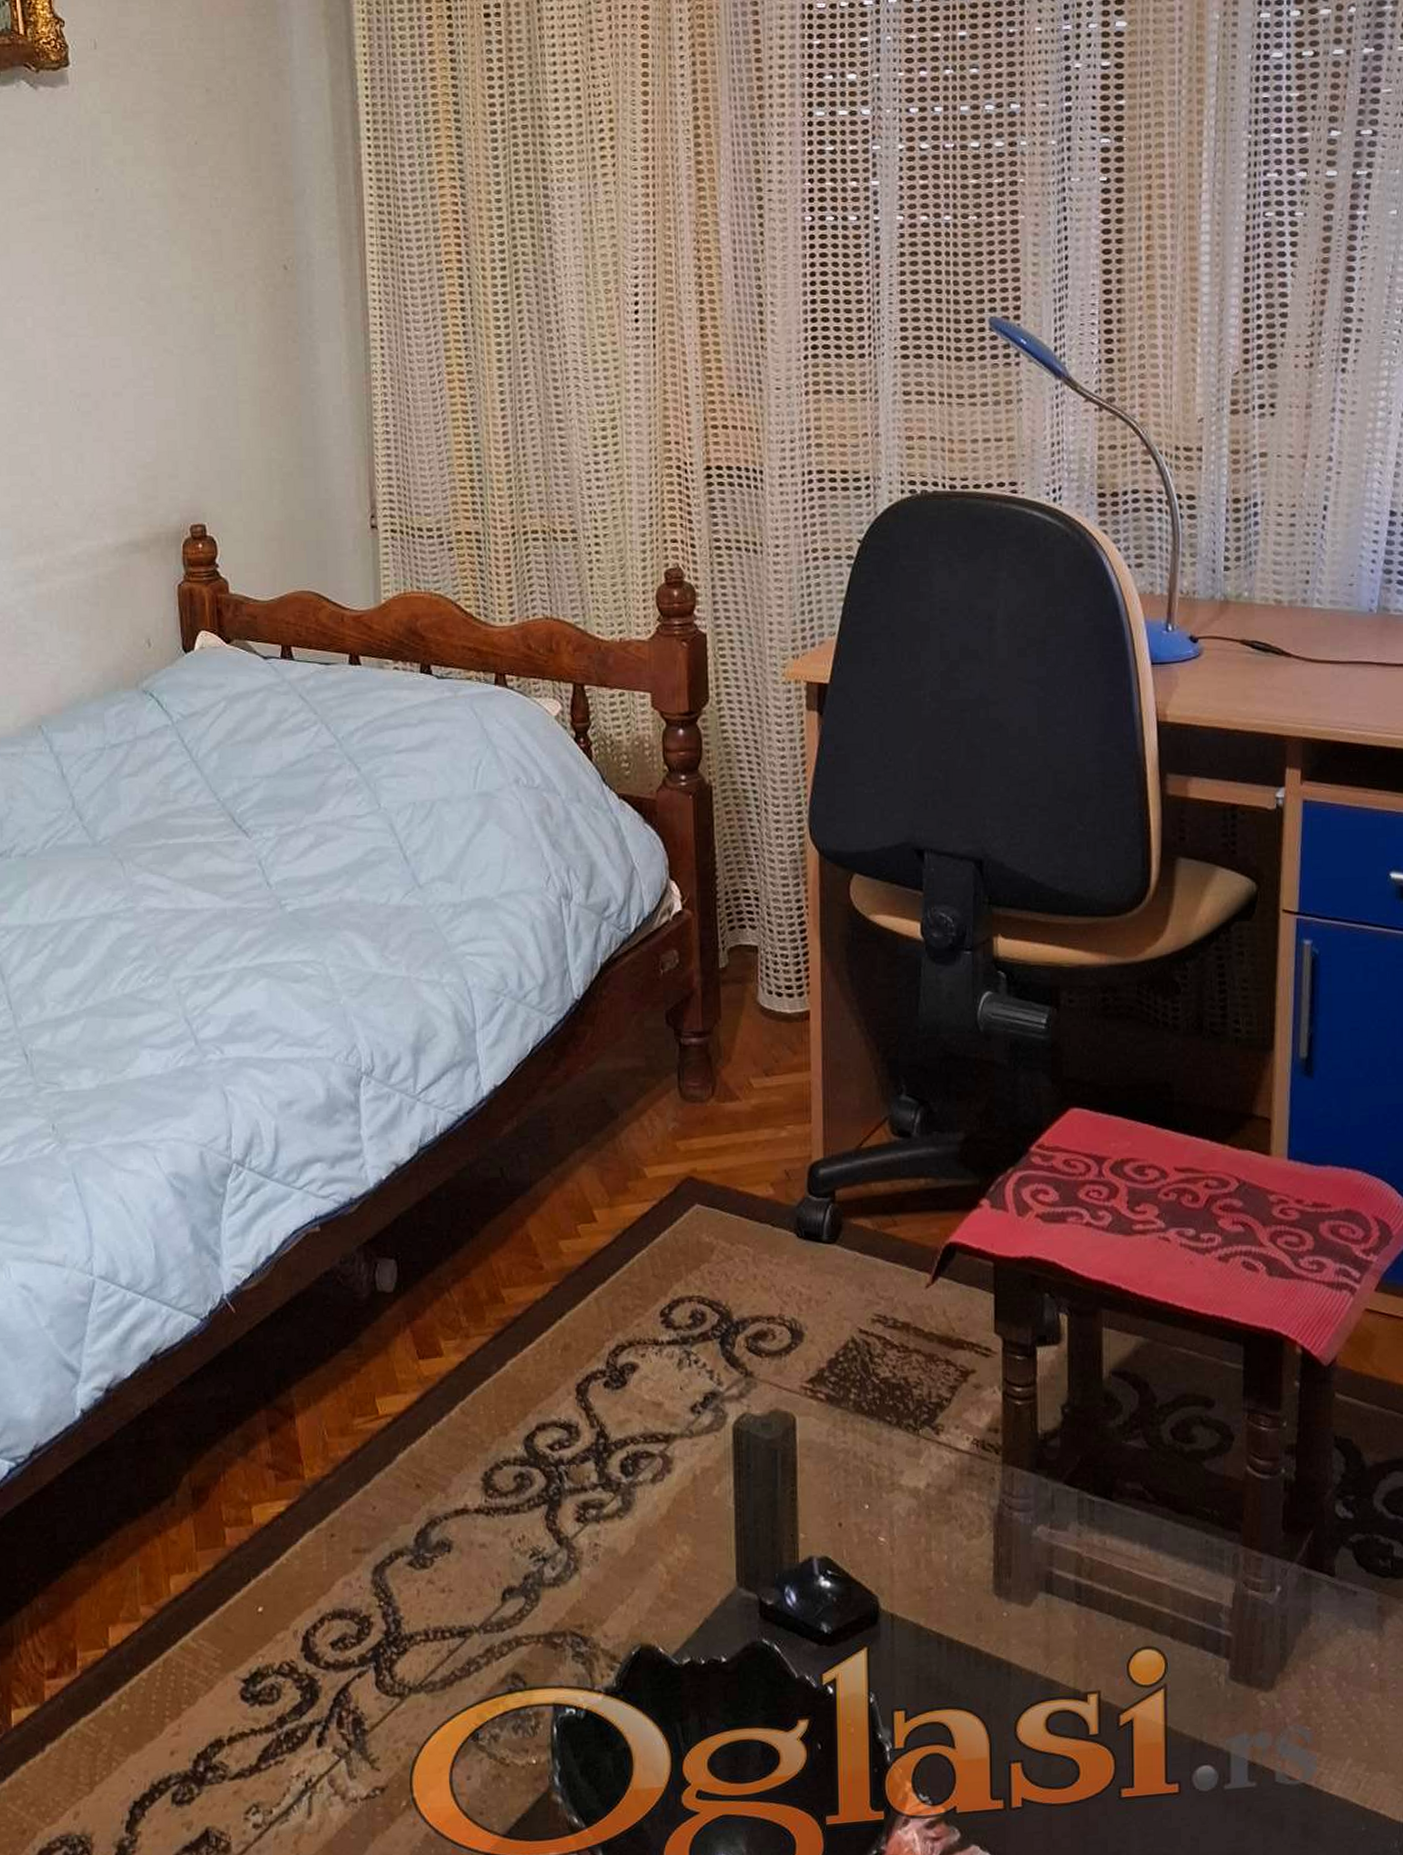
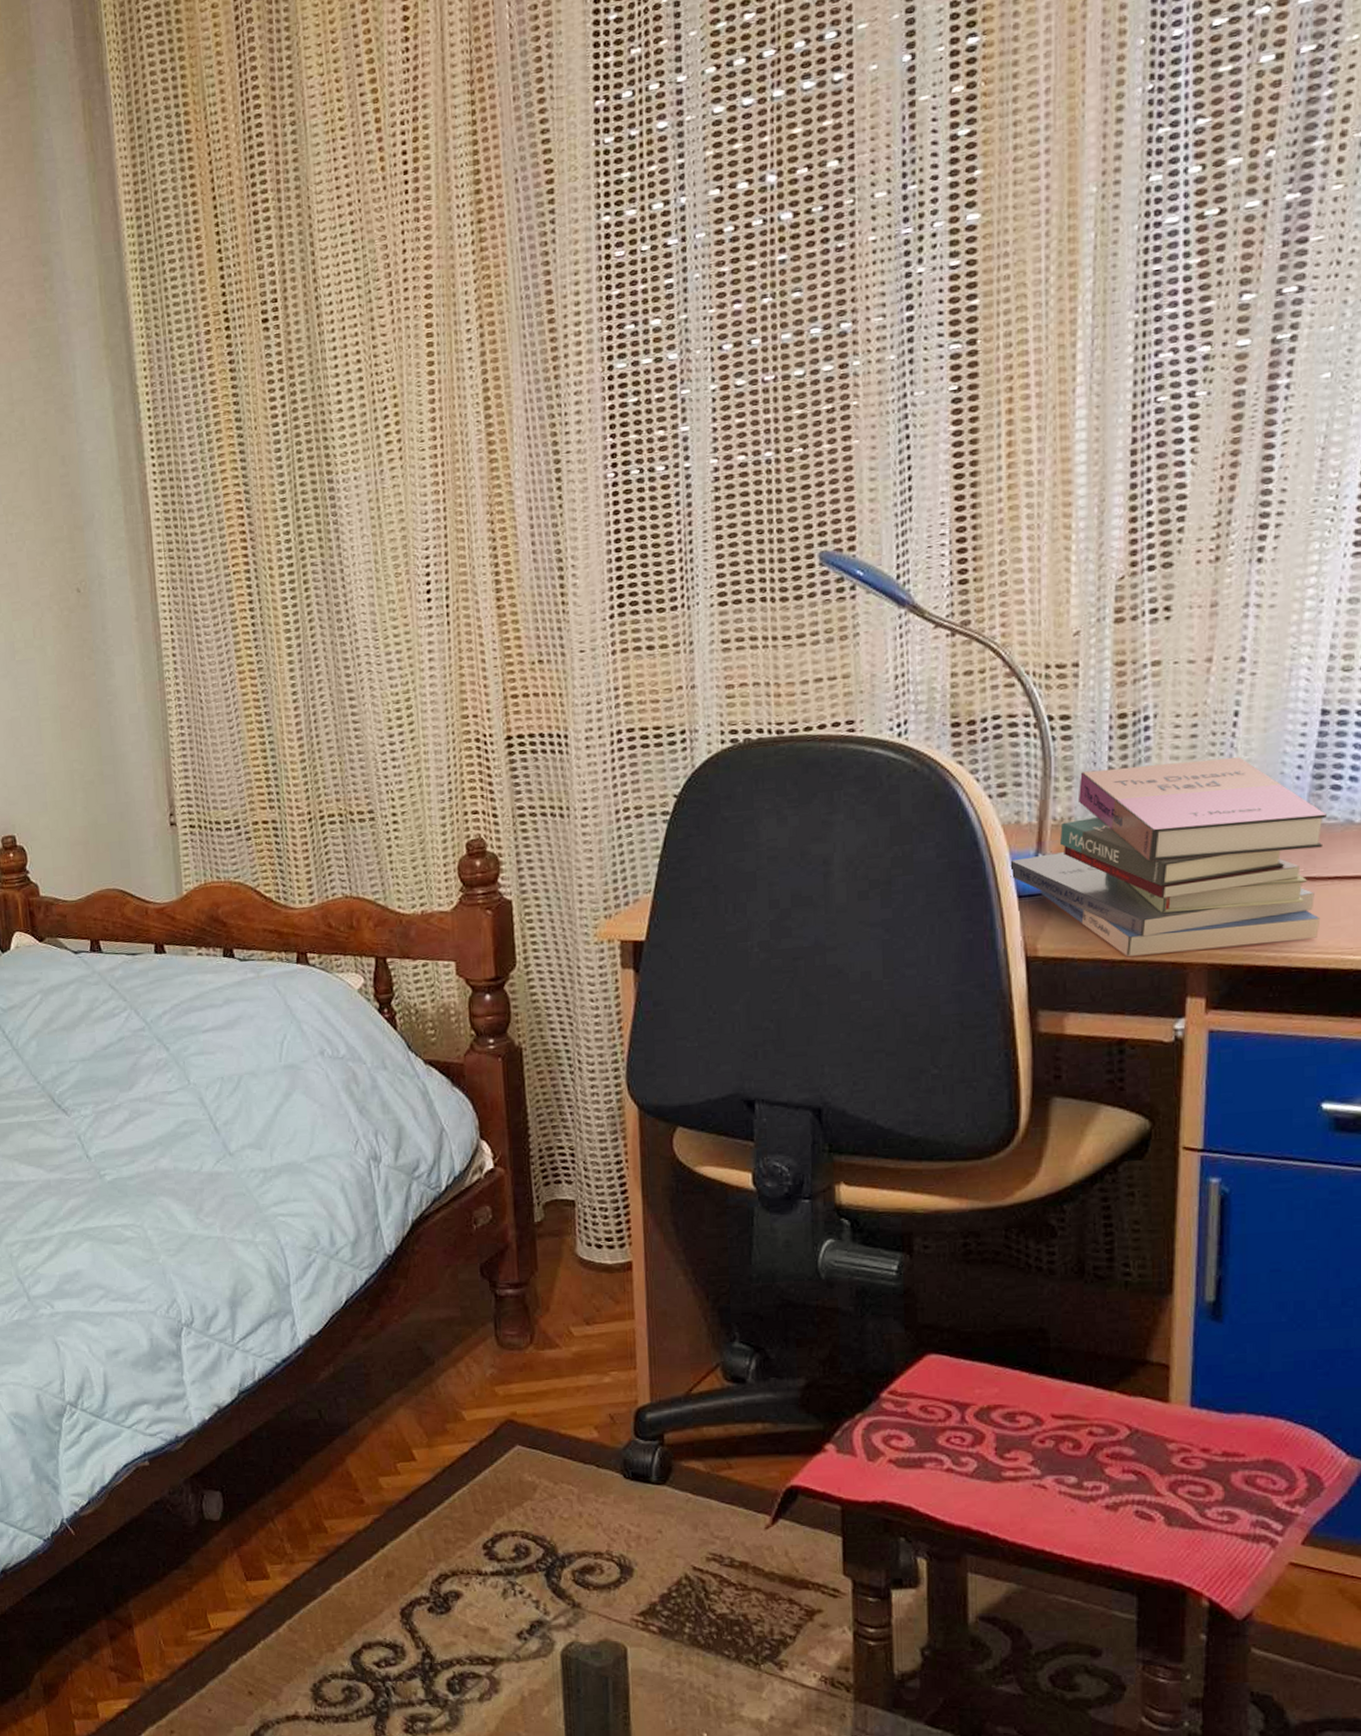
books: none [1145,547,1394,726] -> present [1010,757,1327,956]

